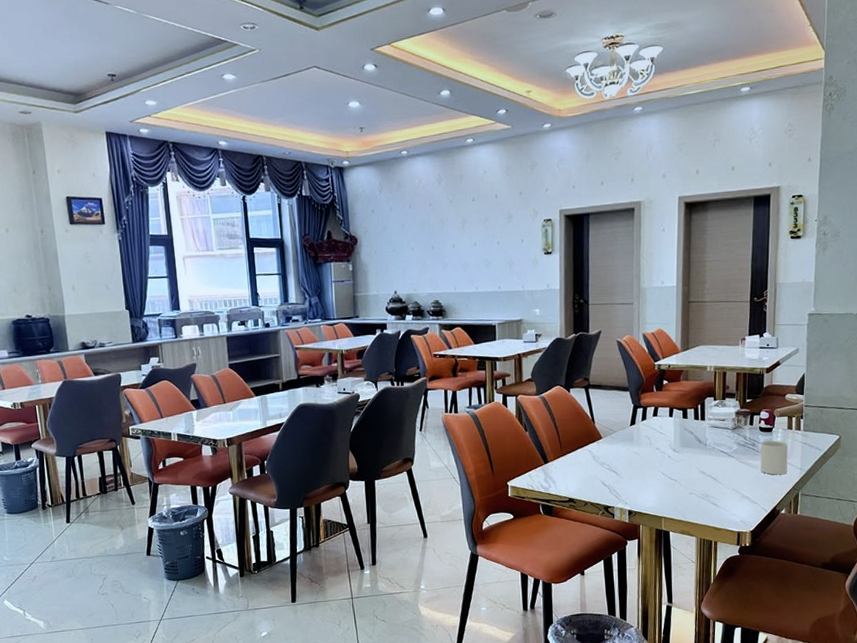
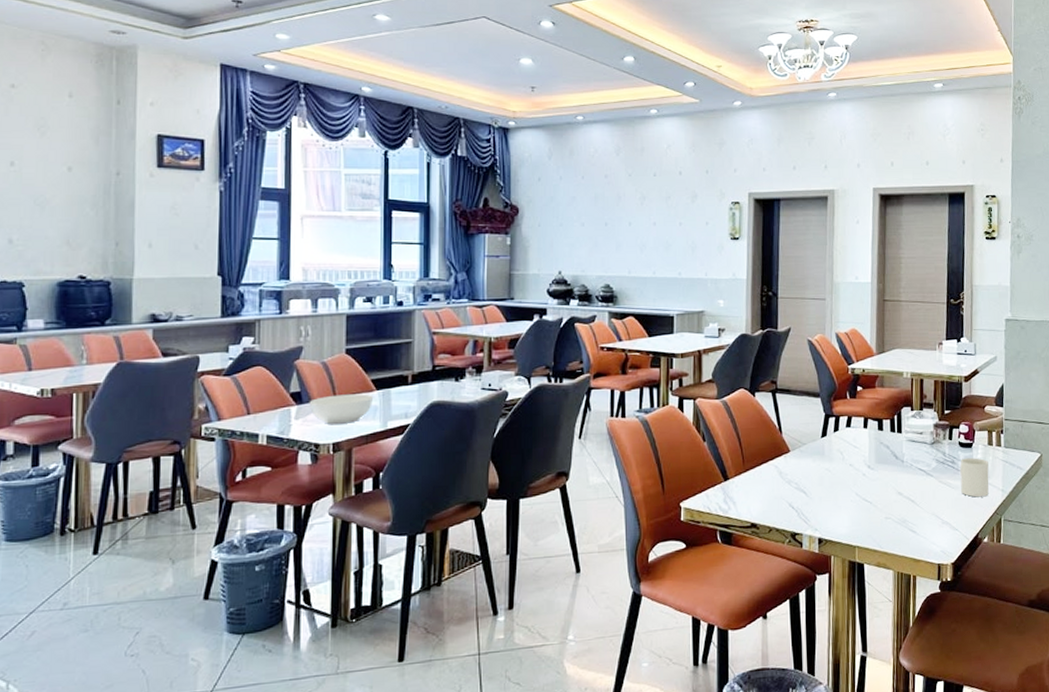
bowl: none [205,399,254,425] -> present [309,394,374,425]

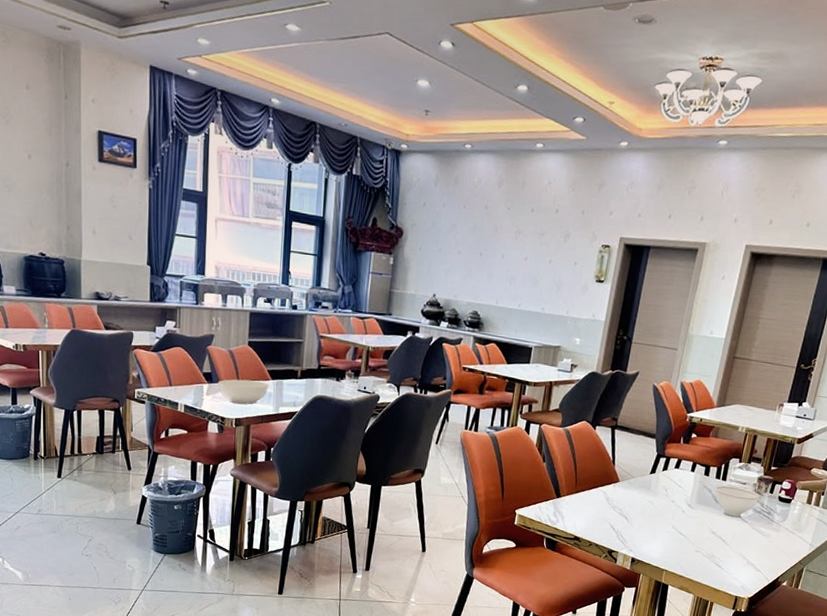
bowl: none [891,437,941,472] -> present [714,485,761,517]
cup: present [960,457,989,498] -> none [771,511,803,548]

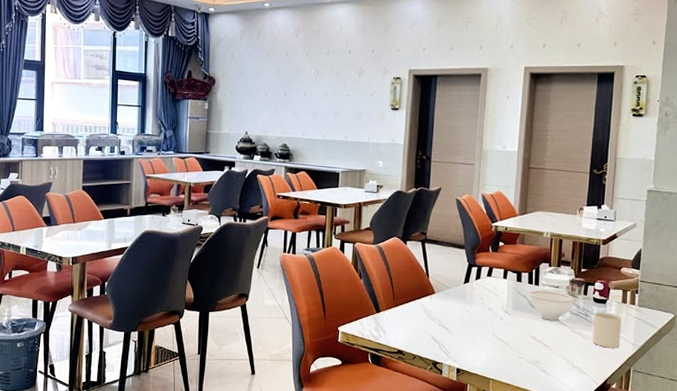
bowl: present [217,379,269,404] -> none [55,220,102,244]
cup: none [771,511,803,548] -> present [593,312,621,348]

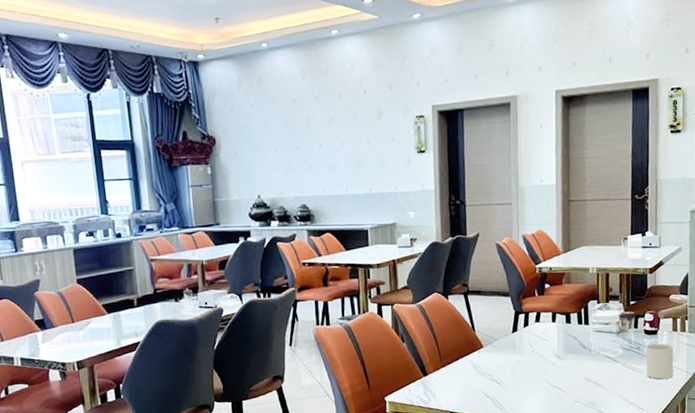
bowl: present [529,289,575,321] -> none [579,328,626,360]

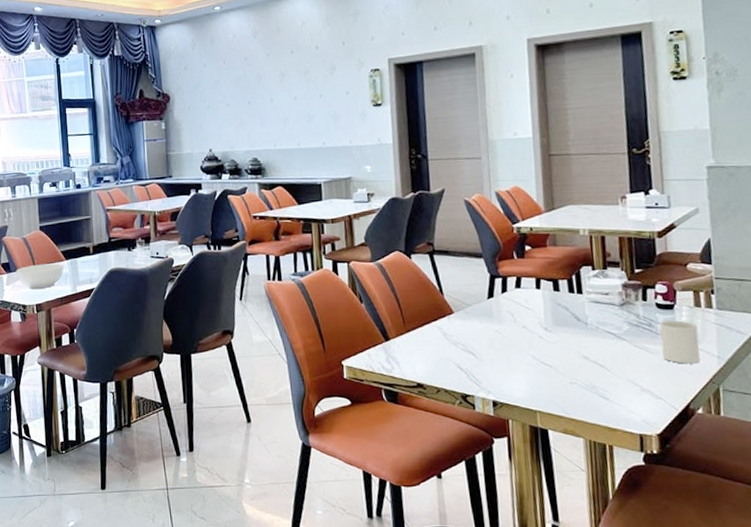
bowl: none [51,317,107,346] -> present [15,263,64,290]

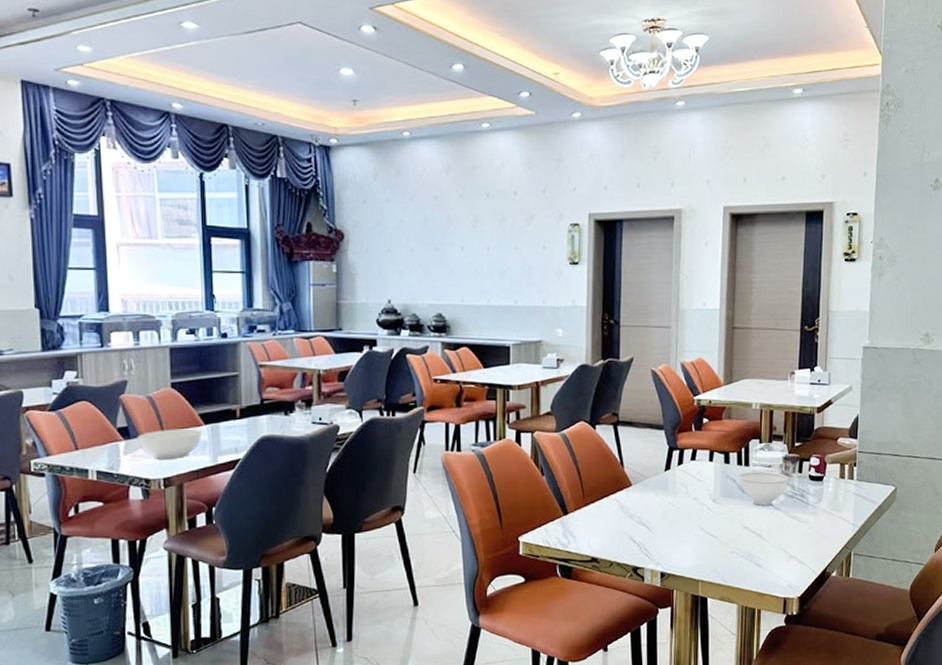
bowl: none [571,298,632,335] -> present [738,470,790,506]
cup: present [659,320,700,364] -> none [809,491,840,532]

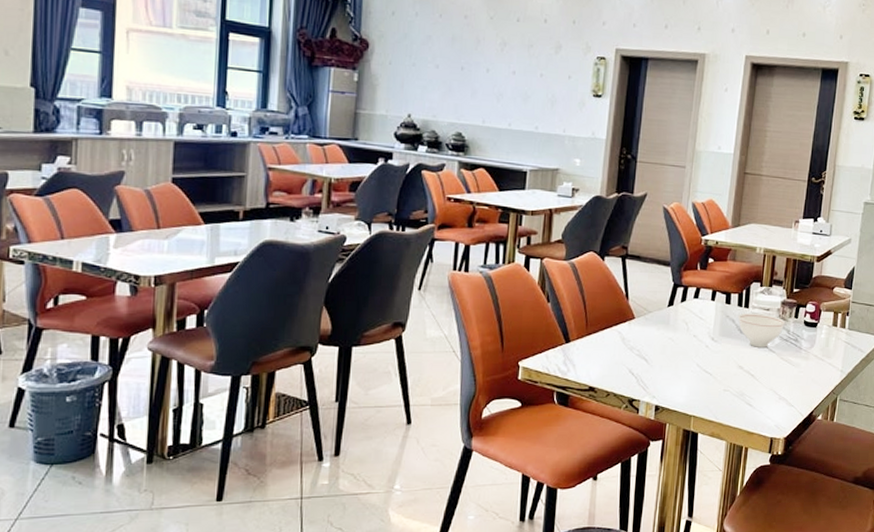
bowl: present [137,428,203,460] -> none [129,225,201,257]

